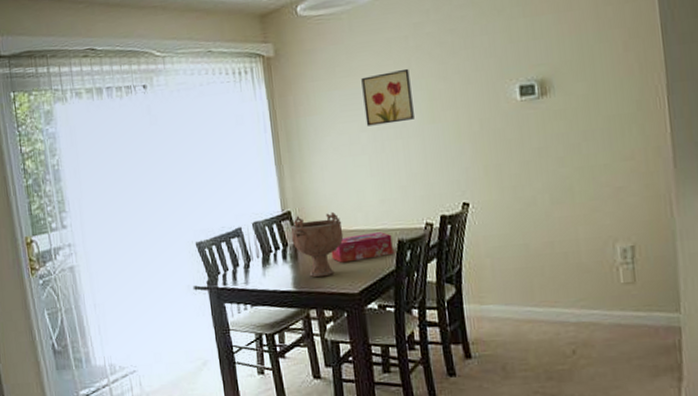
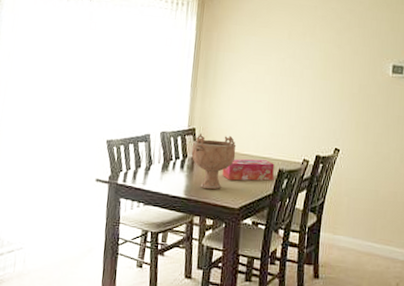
wall art: present [361,68,414,127] -> none [272,30,313,73]

